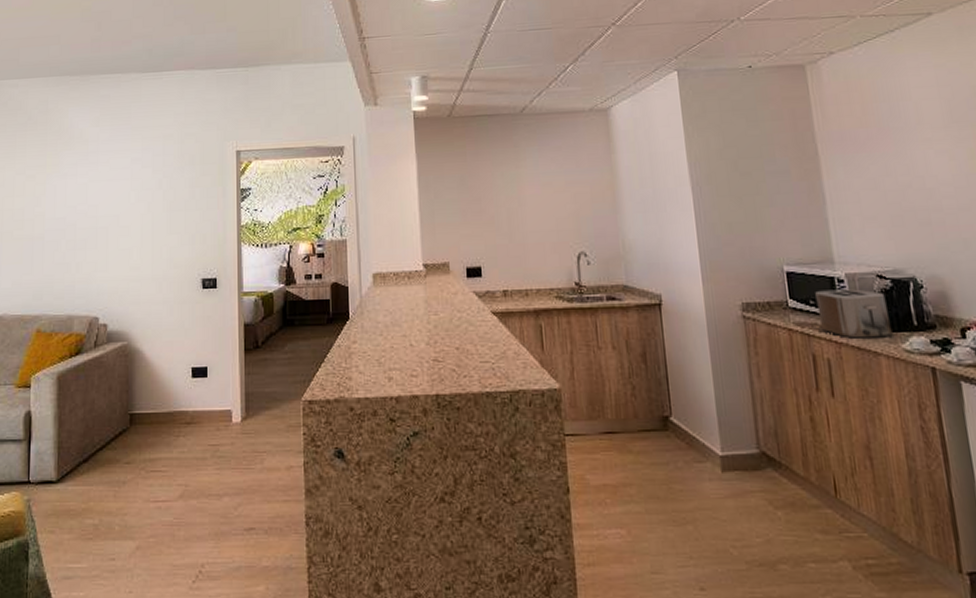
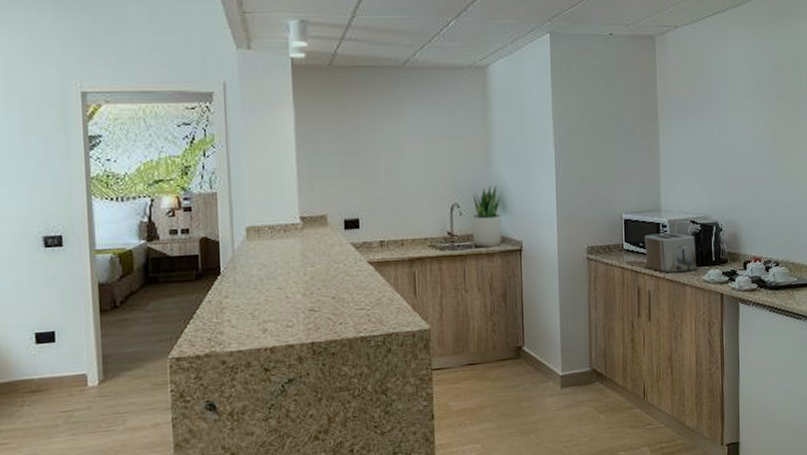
planter: none [601,233,638,300] -> present [472,185,503,248]

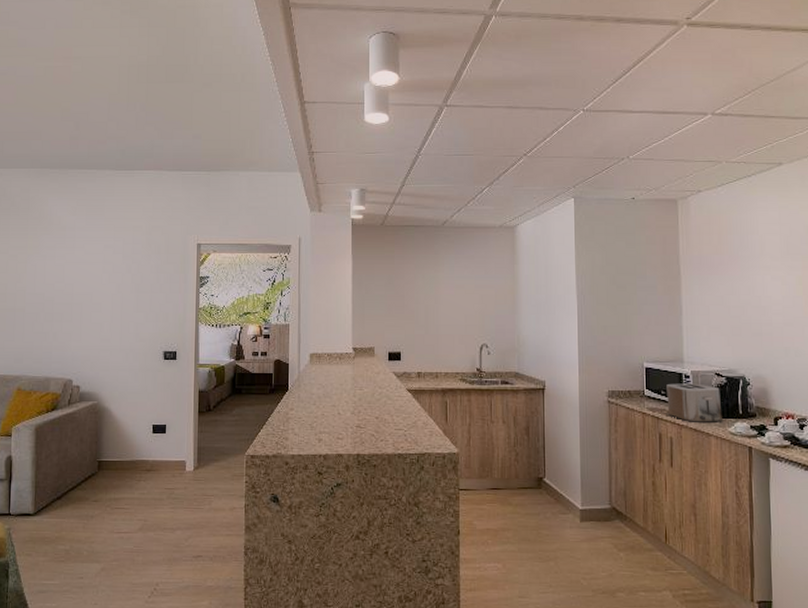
planter: present [472,185,503,248] -> none [499,330,527,384]

